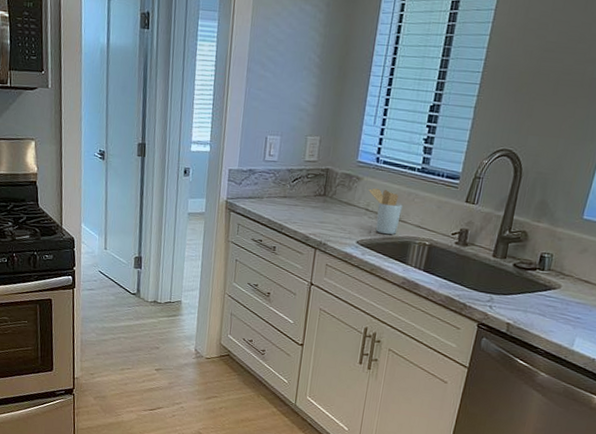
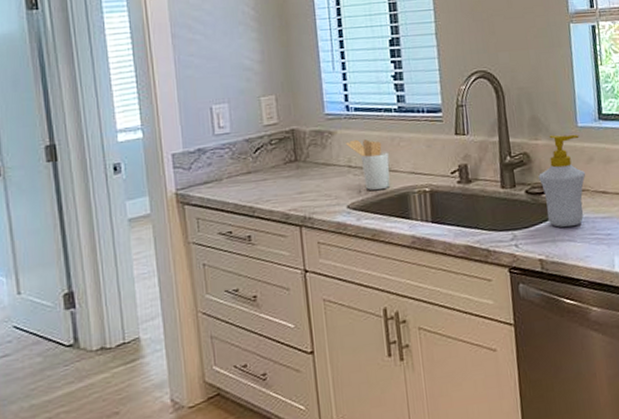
soap bottle: none [526,221,581,304] -> present [539,134,586,228]

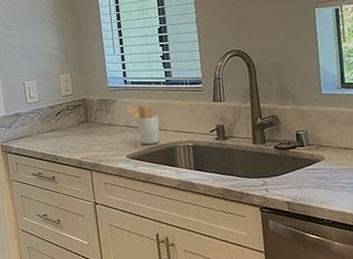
soap bottle: present [539,134,586,228] -> none [286,100,330,177]

